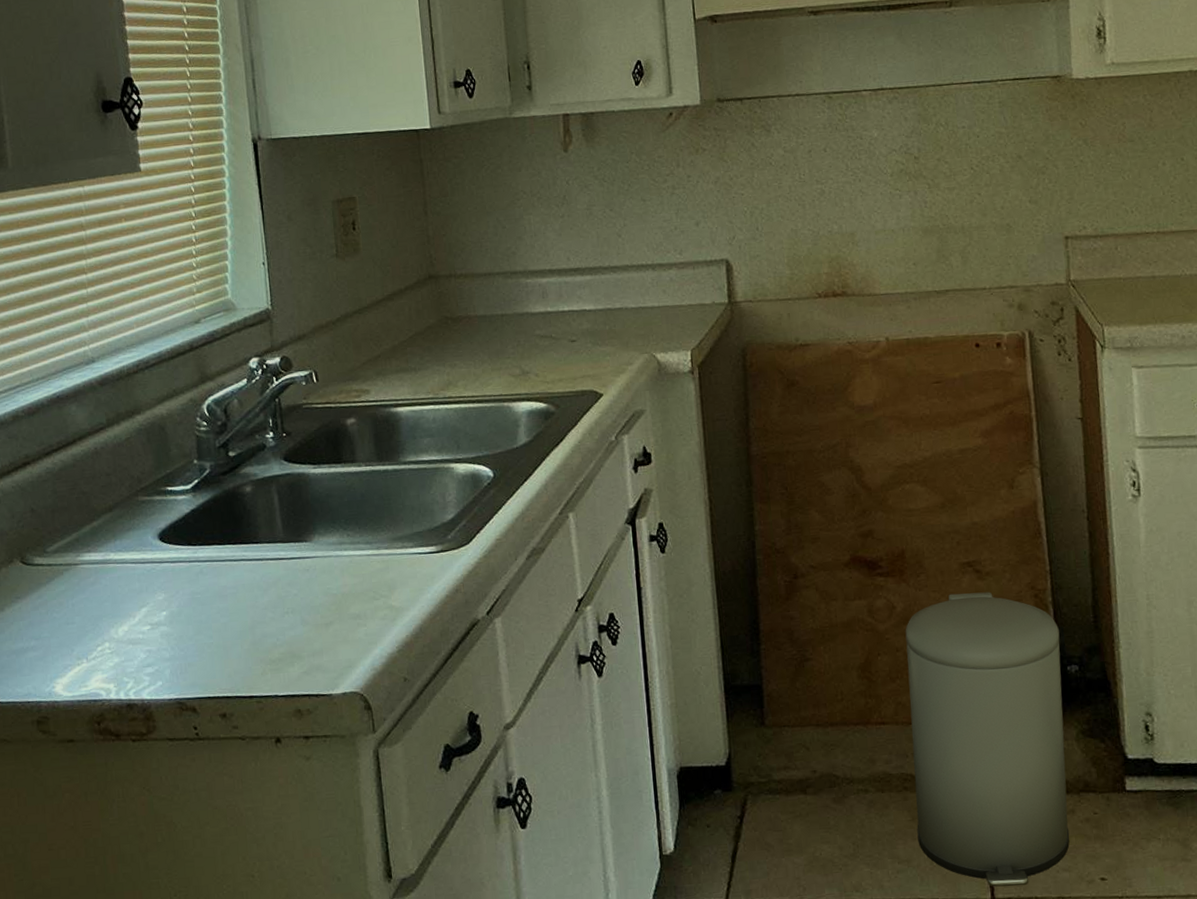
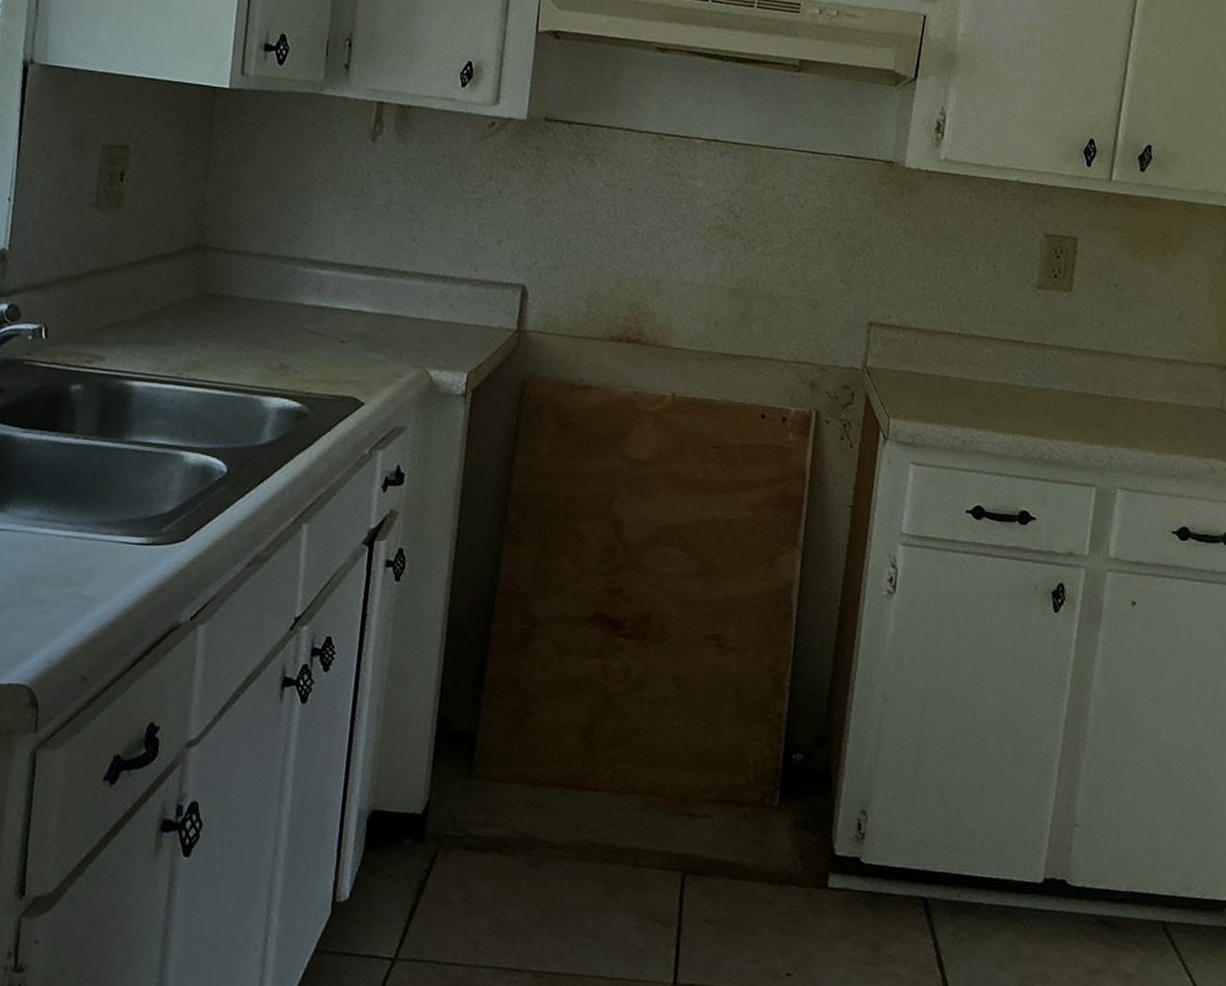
pedal bin: present [905,592,1070,887] -> none [609,665,792,974]

